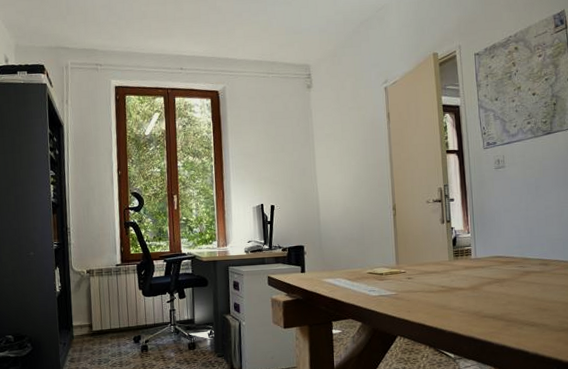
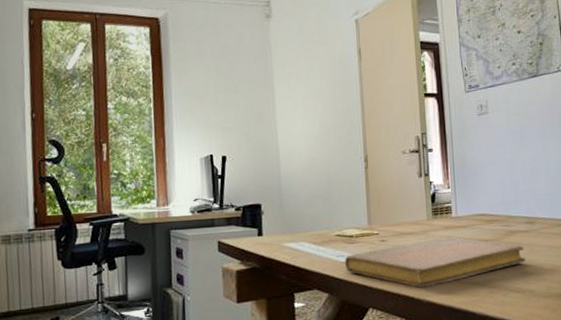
notebook: none [375,276,540,320] -> present [344,237,526,289]

